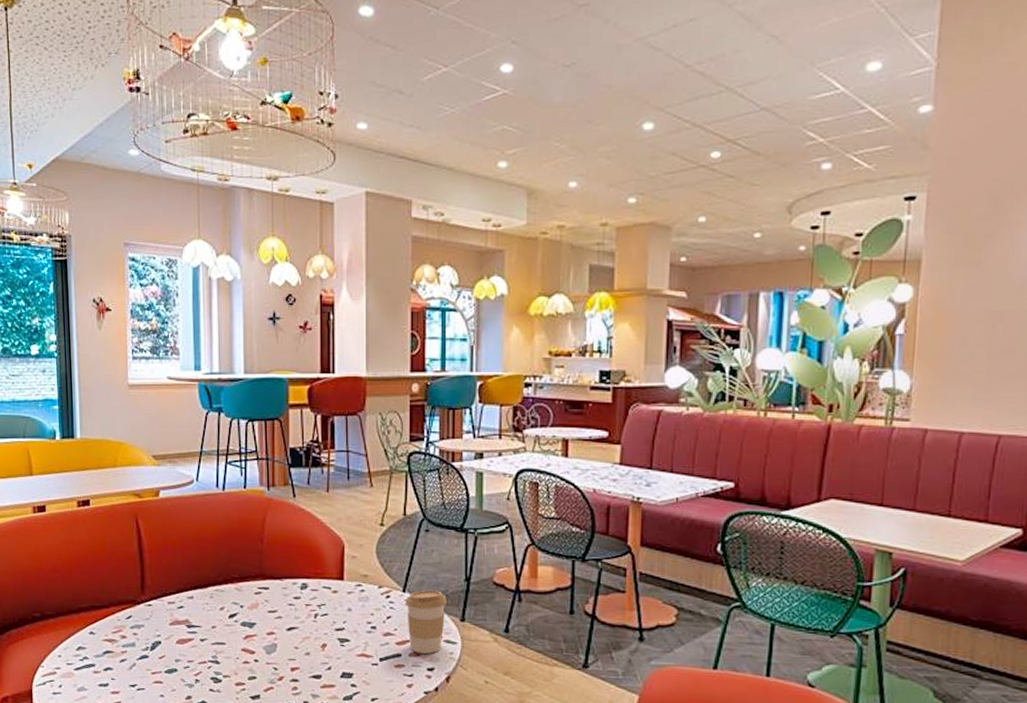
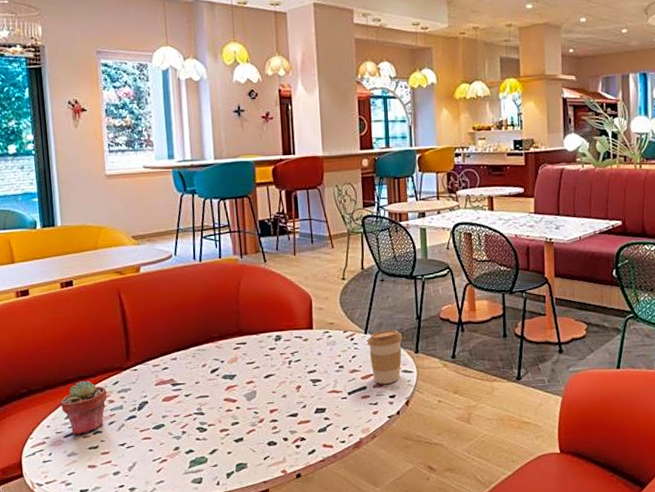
potted succulent: none [72,610,120,670] -> present [60,380,107,436]

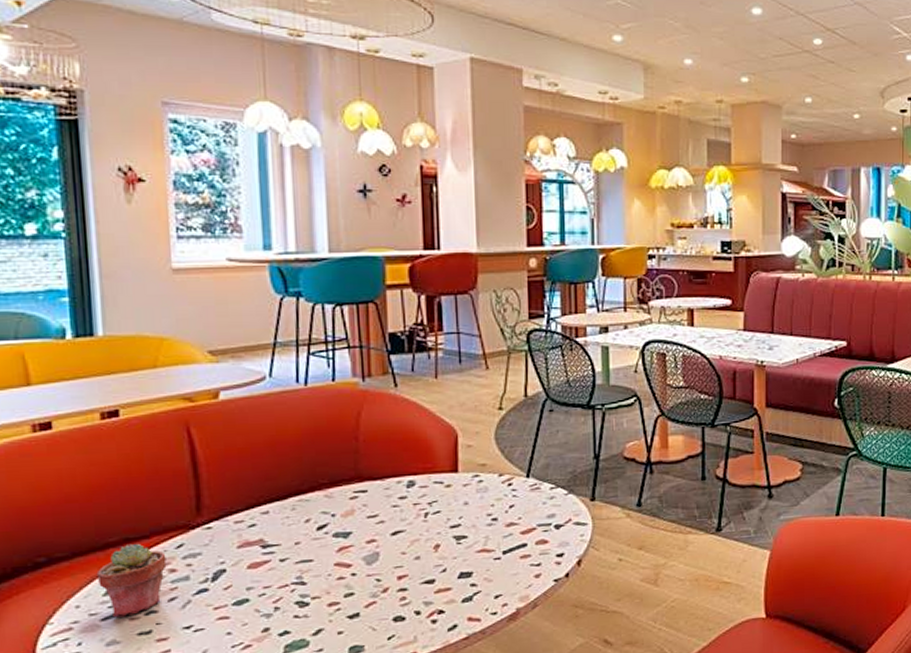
coffee cup: present [367,329,402,384] -> none [530,471,575,540]

